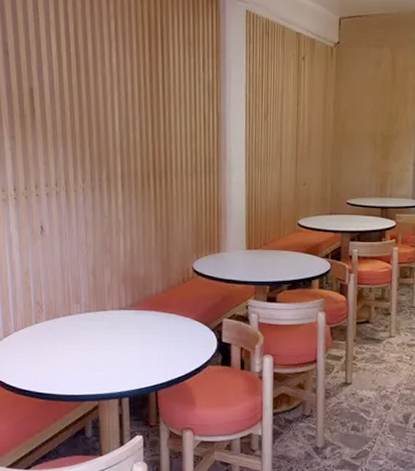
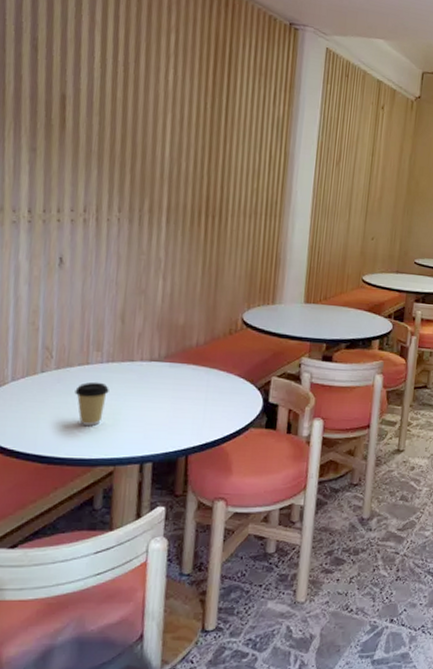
coffee cup: none [62,329,89,367] -> present [74,382,109,426]

